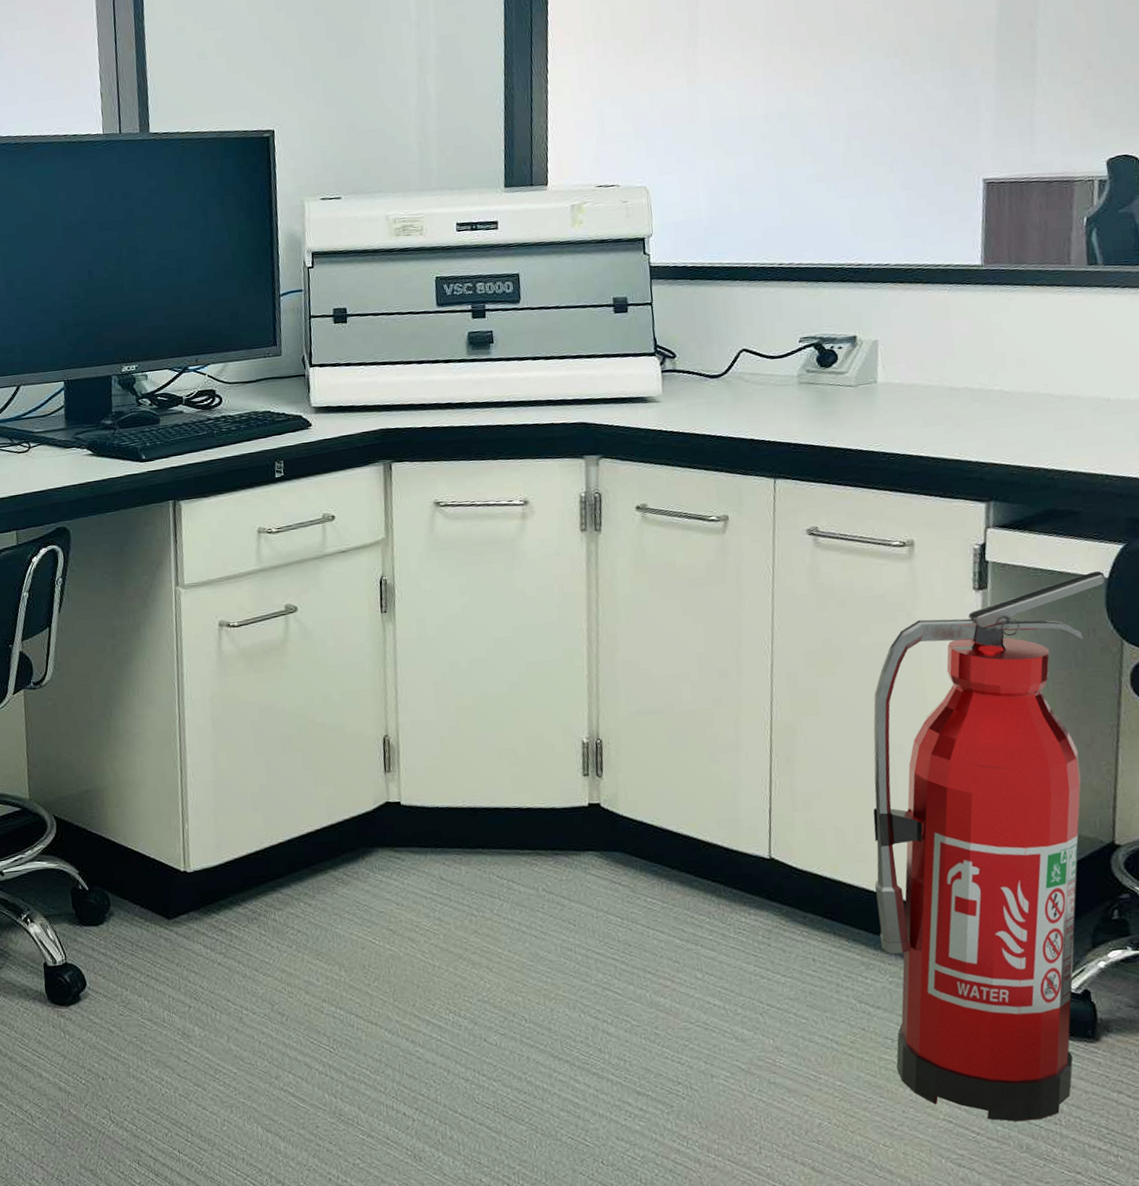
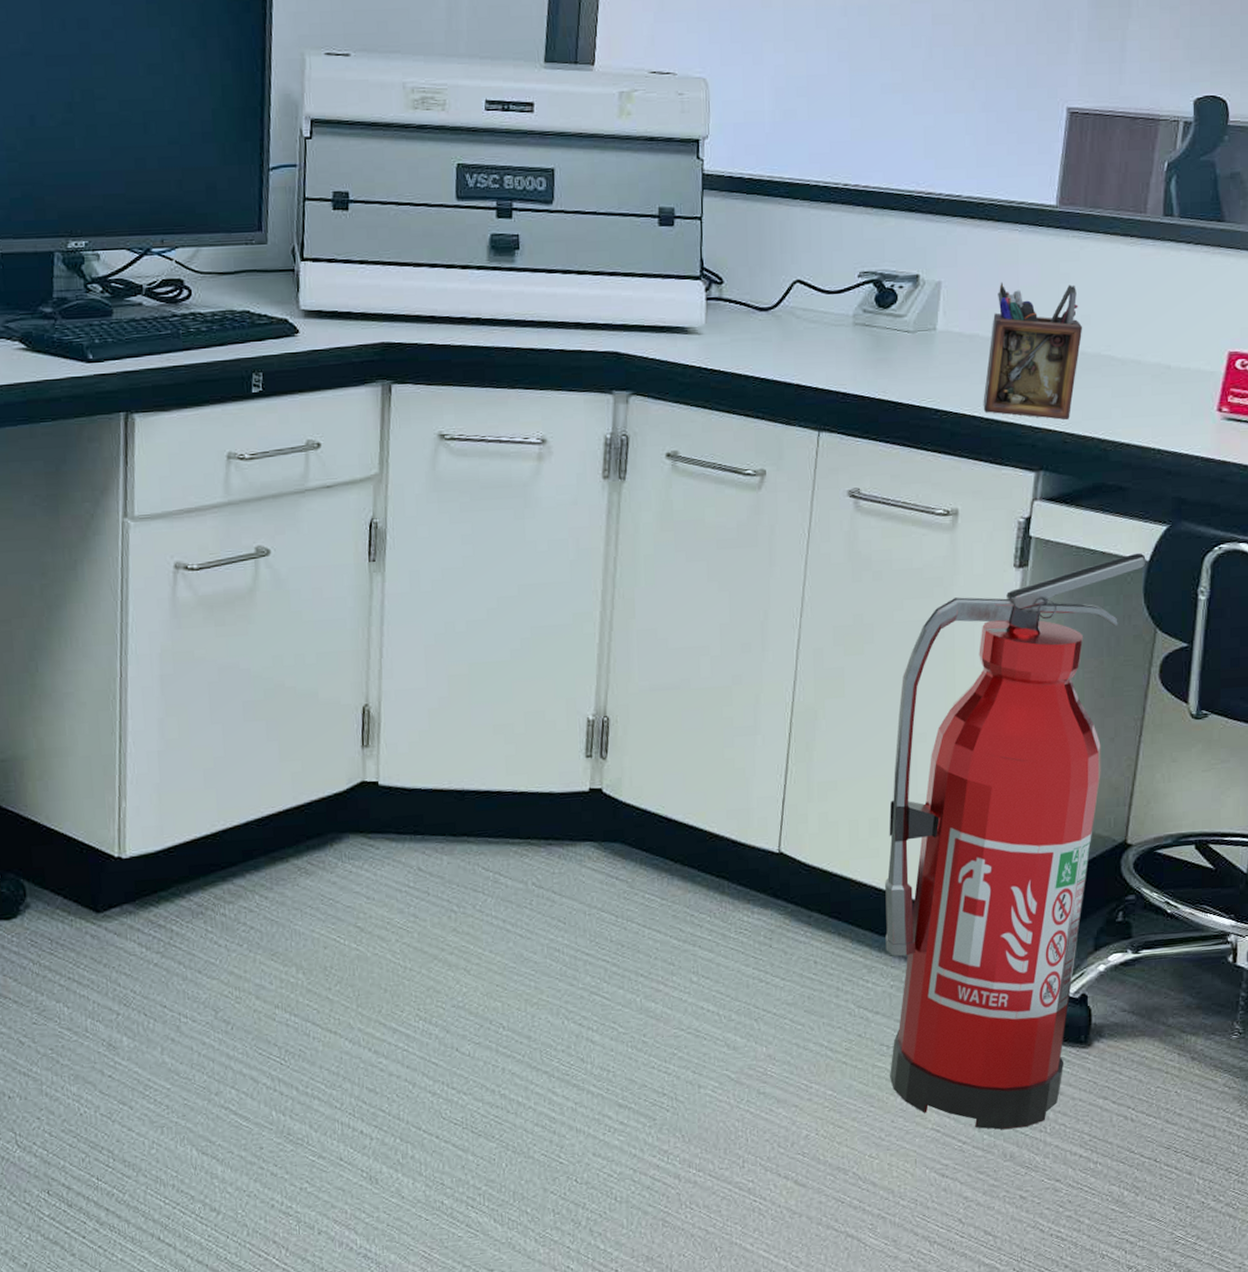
desk organizer: none [928,333,1019,454] -> present [983,281,1083,420]

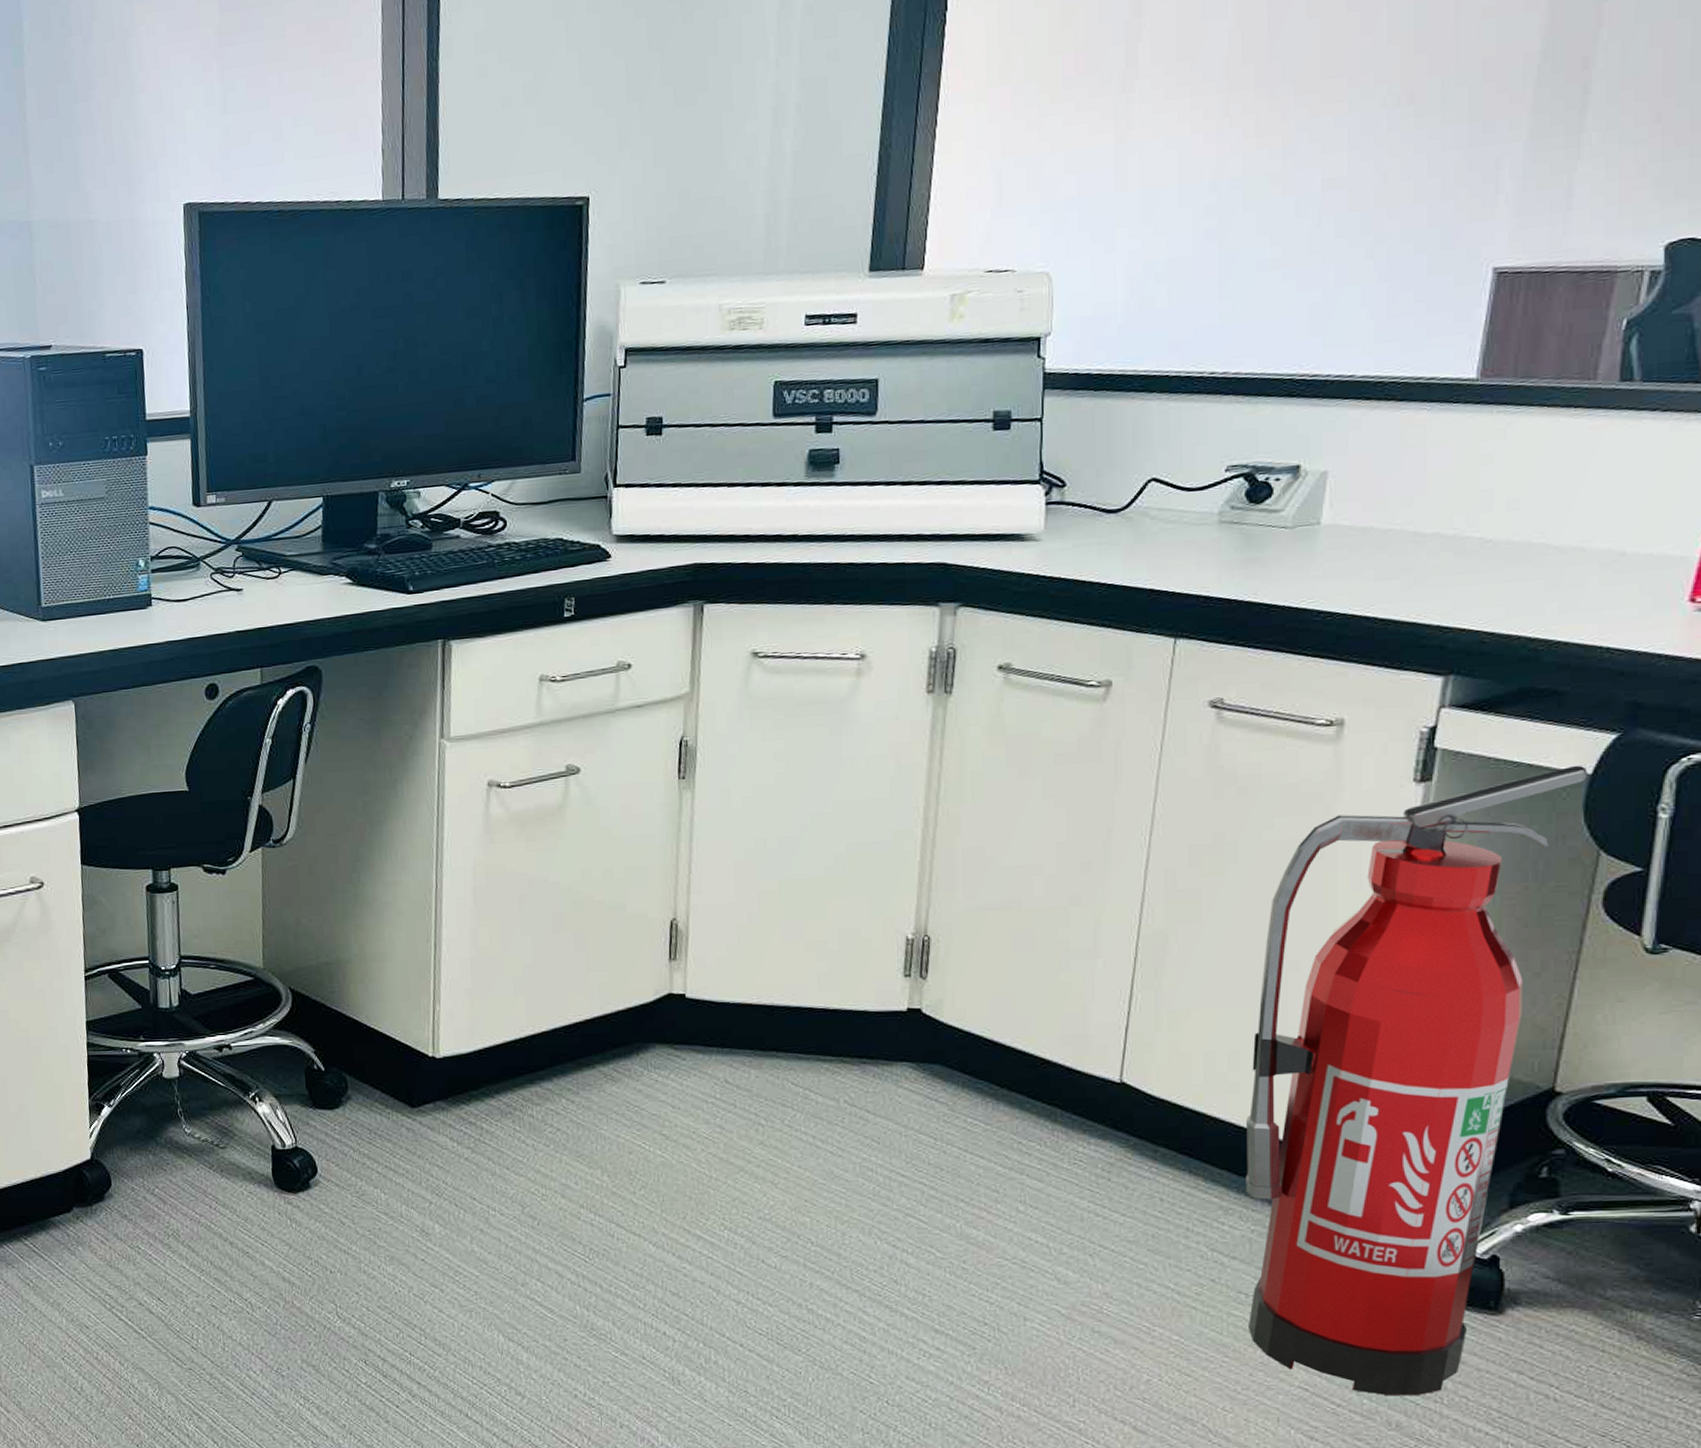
desk organizer: present [983,281,1083,420] -> none [1378,466,1509,618]

